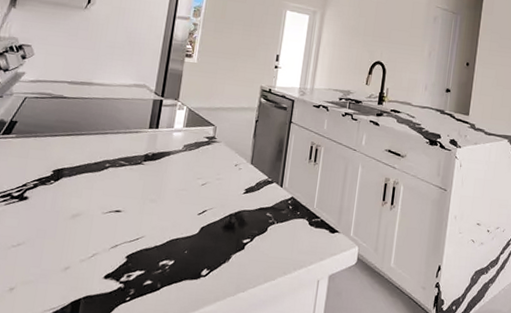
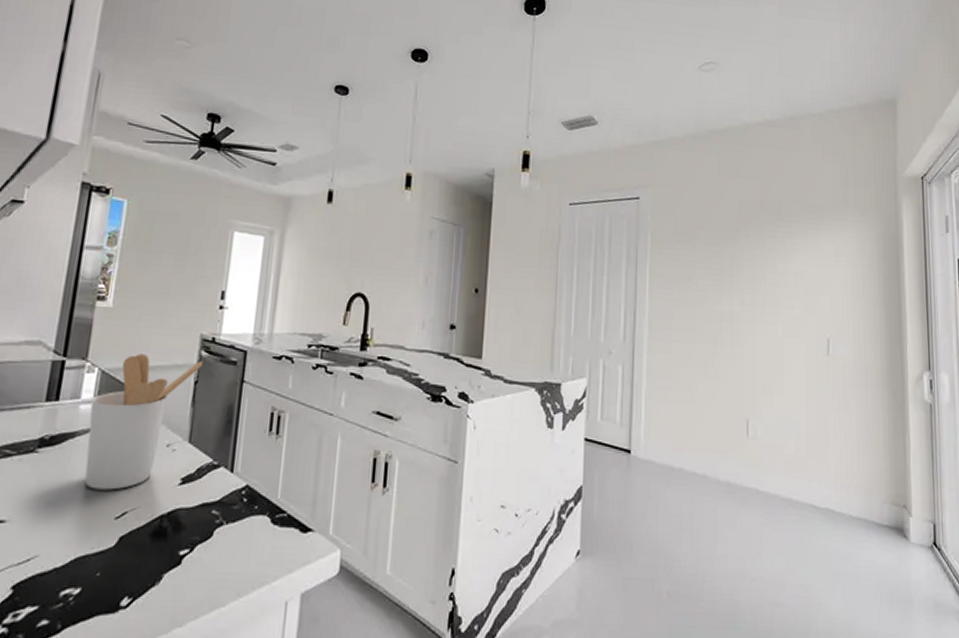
utensil holder: none [177,98,262,195] -> present [84,354,202,490]

